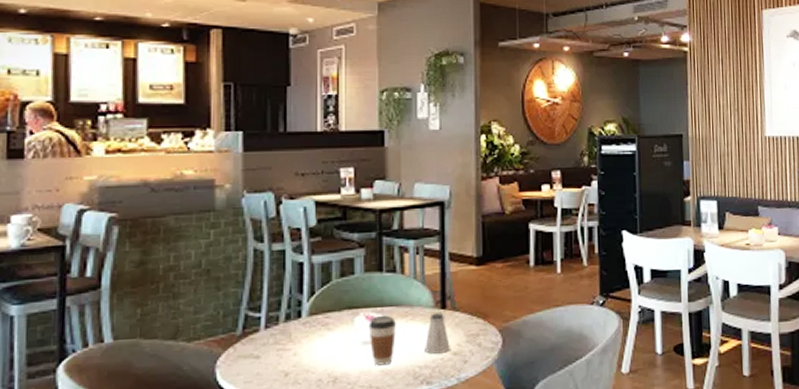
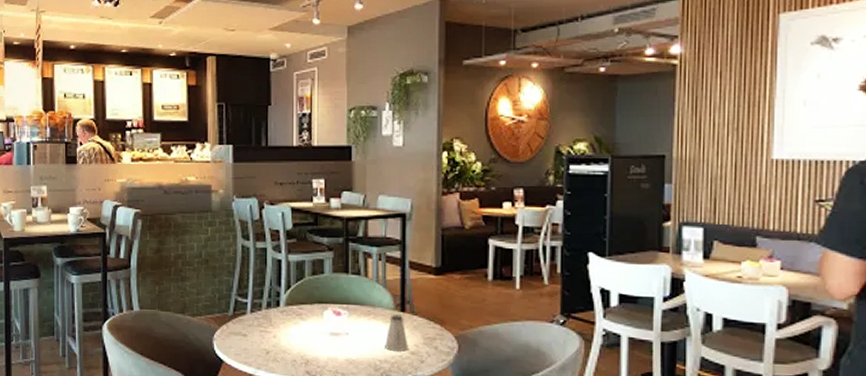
coffee cup: present [368,315,396,366] -> none [335,311,359,356]

